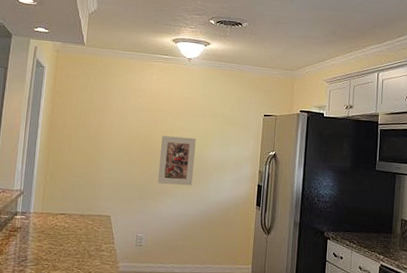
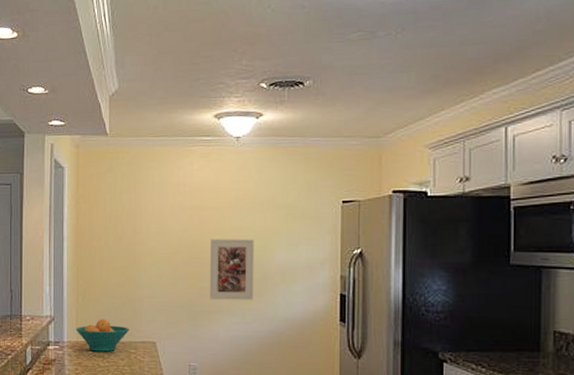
fruit bowl: none [42,194,89,223] -> present [76,318,130,352]

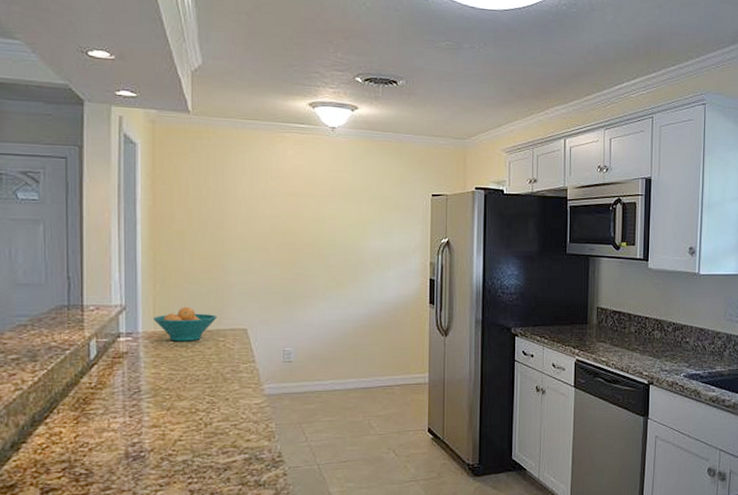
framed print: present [209,239,254,300] -> none [304,226,349,286]

